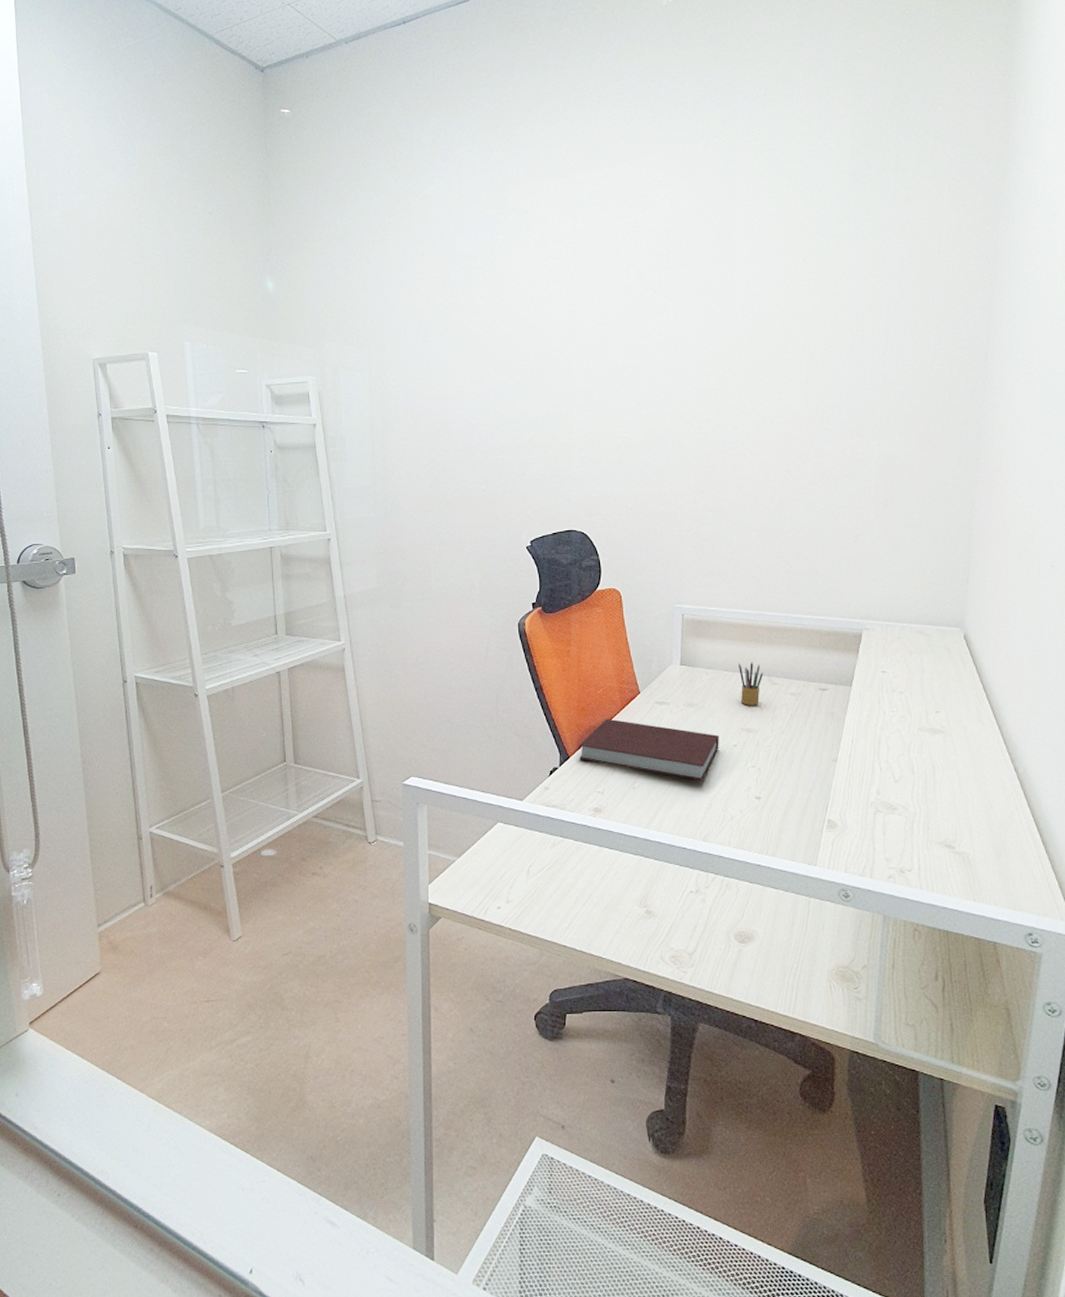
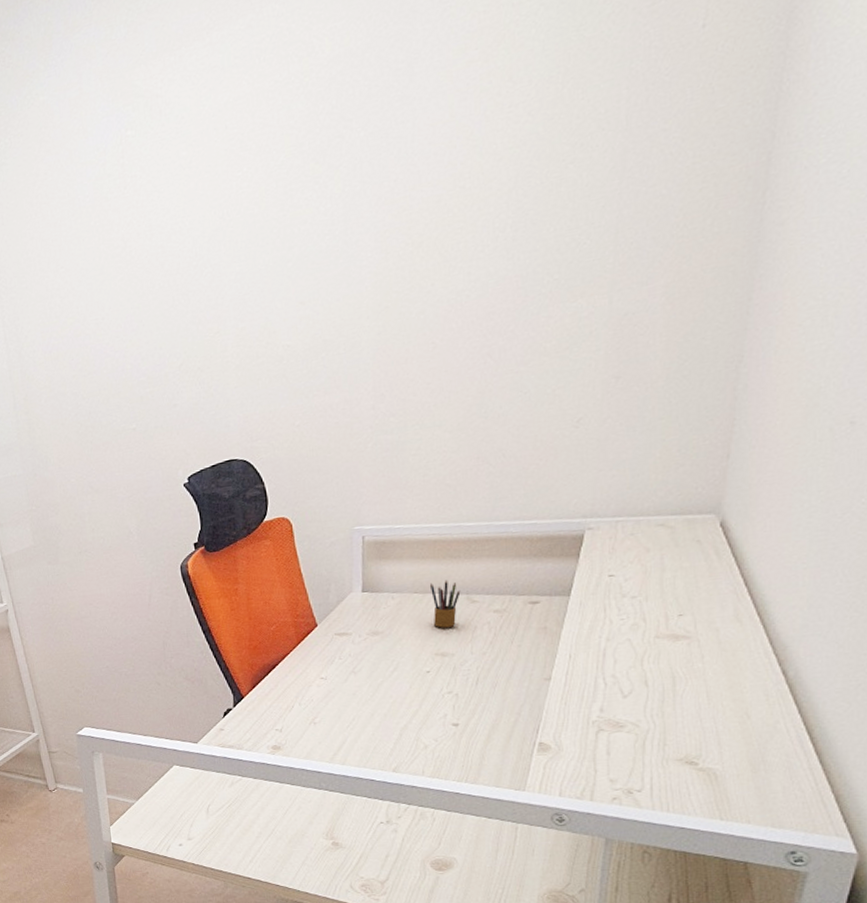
notebook: present [579,718,719,781] -> none [253,655,410,712]

